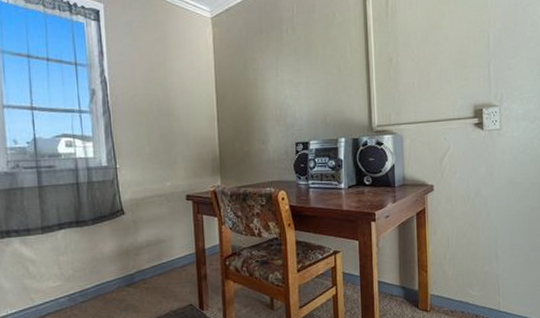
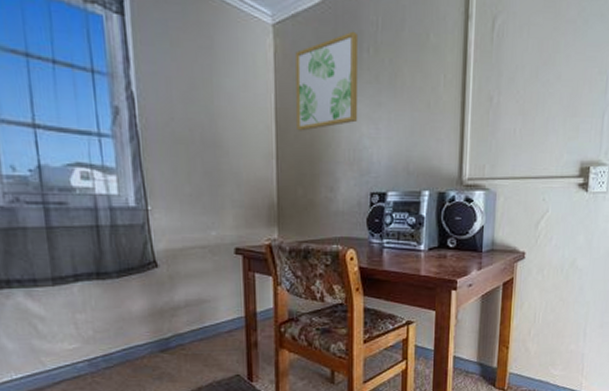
wall art: none [230,17,282,97] -> present [295,31,359,131]

